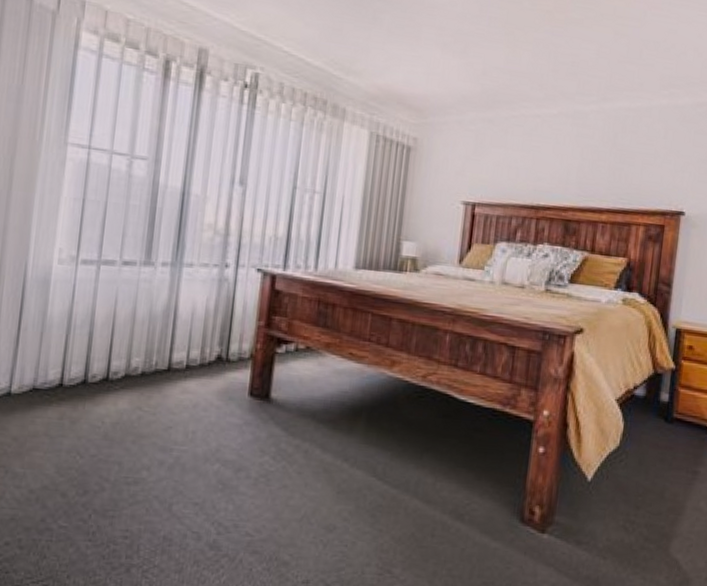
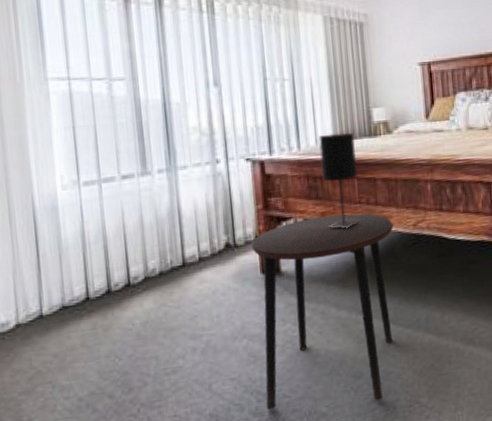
side table: none [225,346,401,561] -> present [251,213,394,411]
table lamp: none [331,259,378,366] -> present [319,132,360,229]

